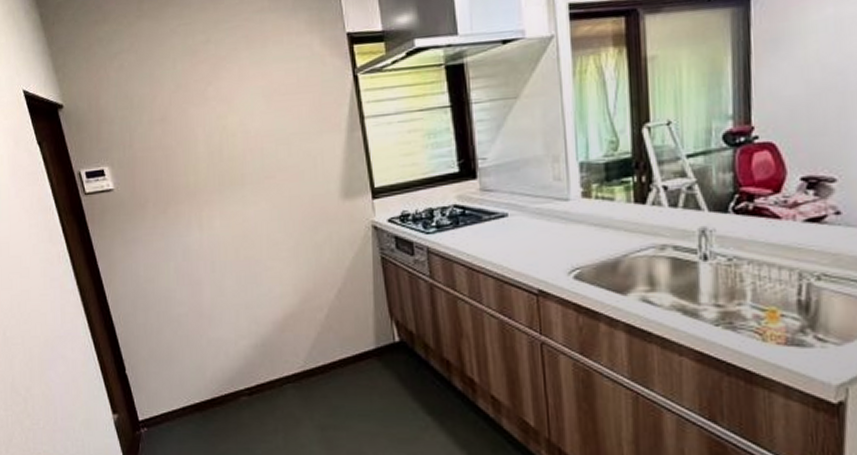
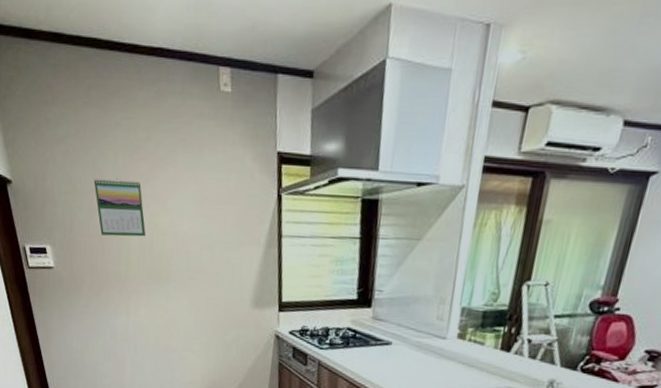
calendar: none [152,85,214,147] -> present [94,179,146,237]

